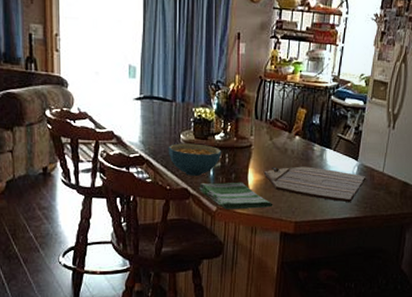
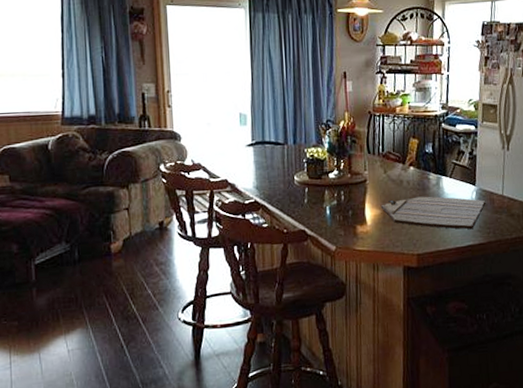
cereal bowl: present [168,143,222,176] -> none [282,183,337,217]
dish towel: present [199,182,273,210] -> none [316,218,394,248]

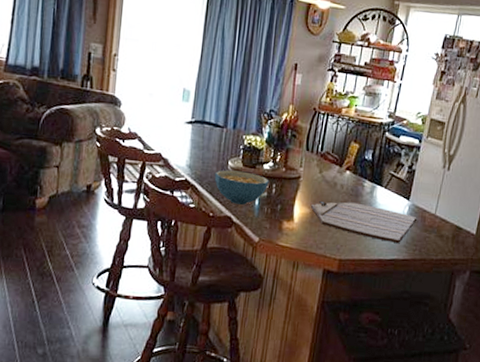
cereal bowl: none [282,183,337,217] -> present [214,170,269,205]

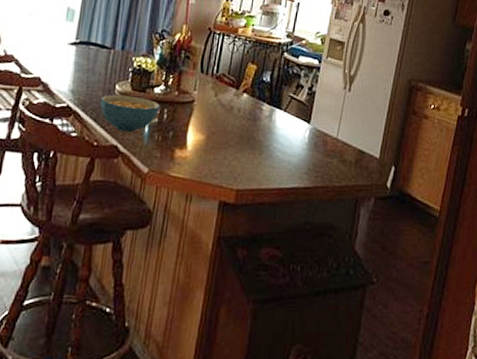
cutting board: present [310,200,417,243] -> none [204,126,319,170]

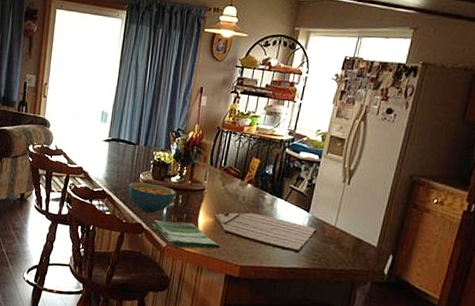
dish towel: none [130,141,213,173] -> present [152,220,221,250]
cutting board: none [204,126,319,170] -> present [213,211,317,252]

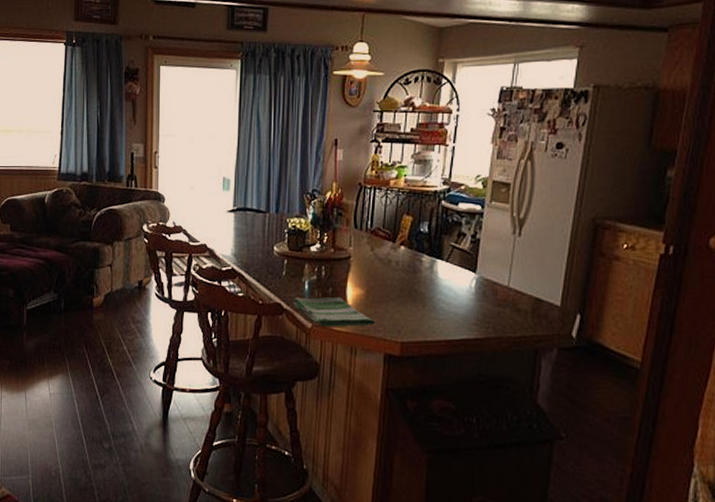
cereal bowl: present [127,182,176,213] -> none [261,255,318,290]
cutting board: present [213,211,317,252] -> none [364,279,487,321]

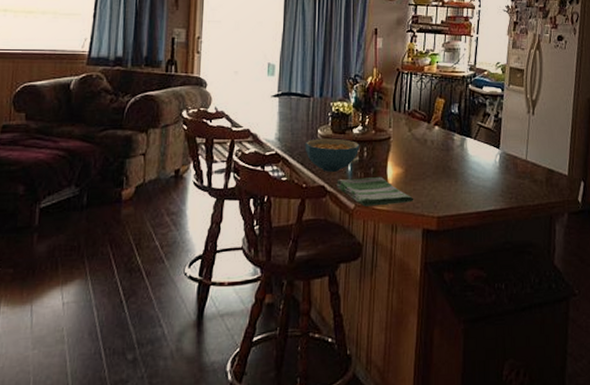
cereal bowl: none [261,255,318,290] -> present [305,138,360,172]

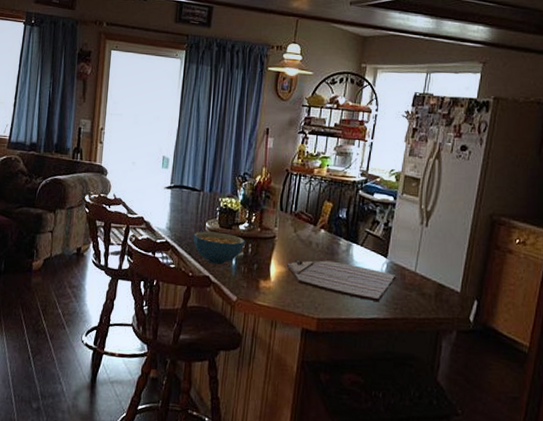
dish towel: present [336,176,414,206] -> none [220,272,295,302]
cutting board: none [403,157,509,193] -> present [286,259,396,301]

